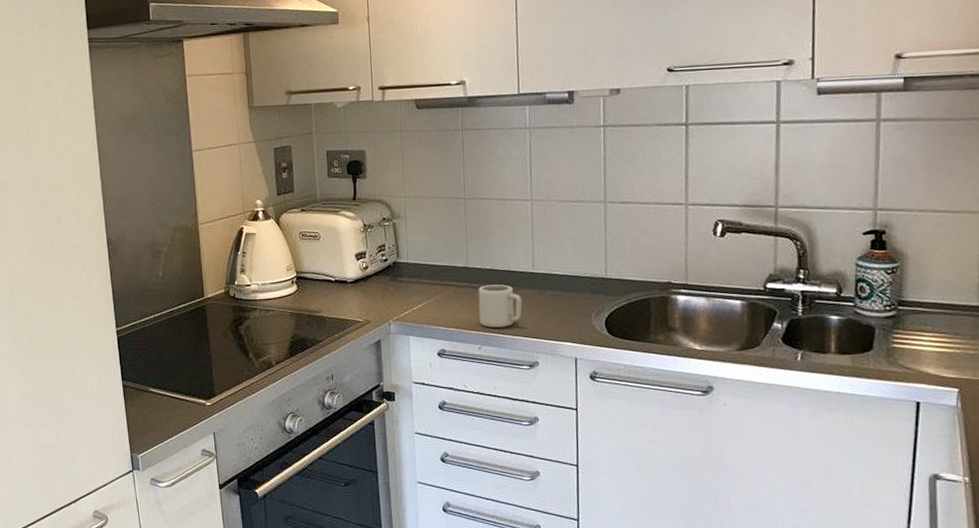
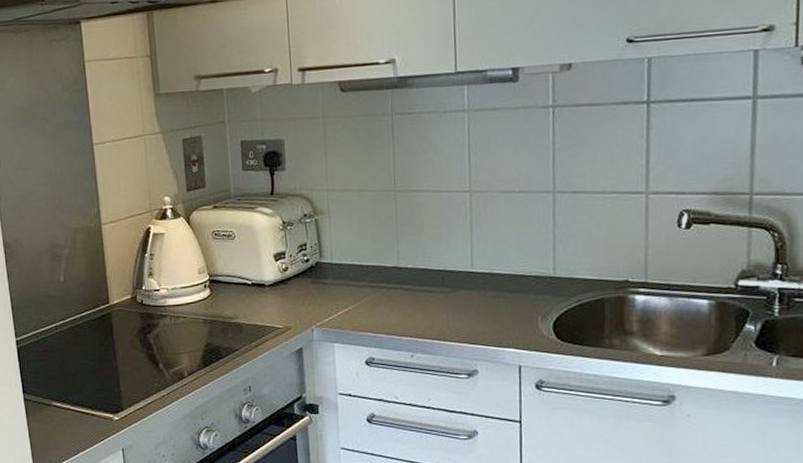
cup: present [478,284,522,328] -> none [410,285,460,333]

